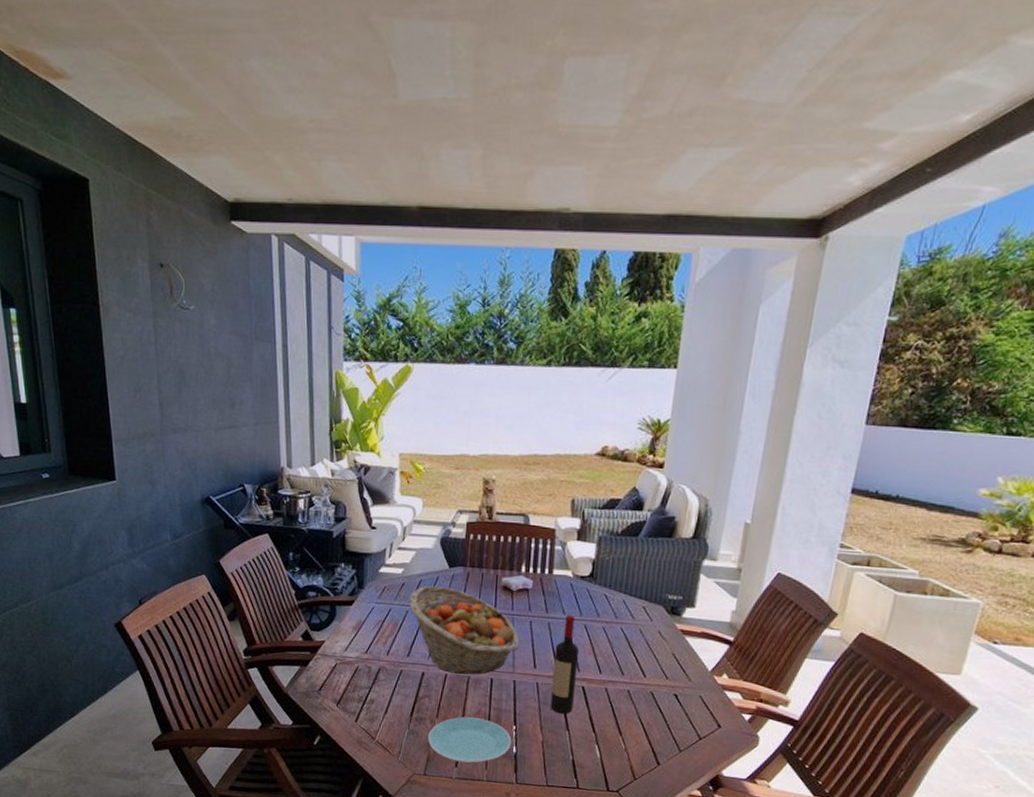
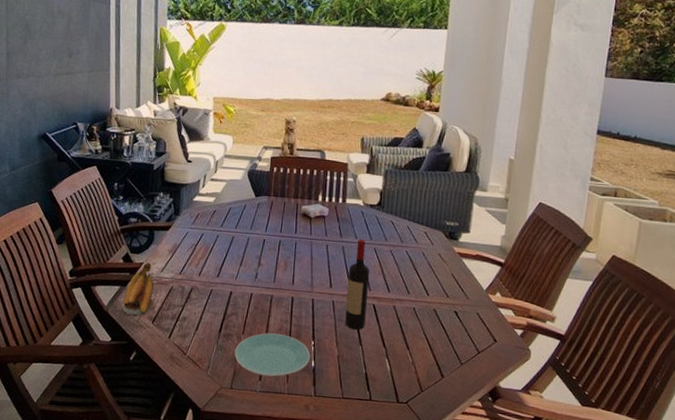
banana: none [303,640,339,698] -> present [122,262,155,316]
fruit basket: present [409,585,520,675] -> none [219,212,317,294]

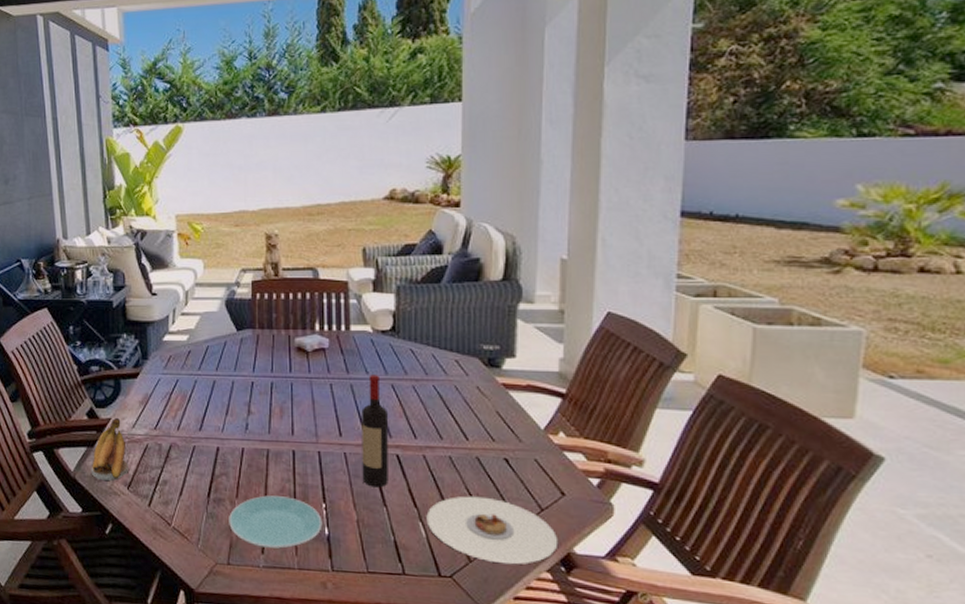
plate: none [391,339,489,395] -> present [426,496,559,565]

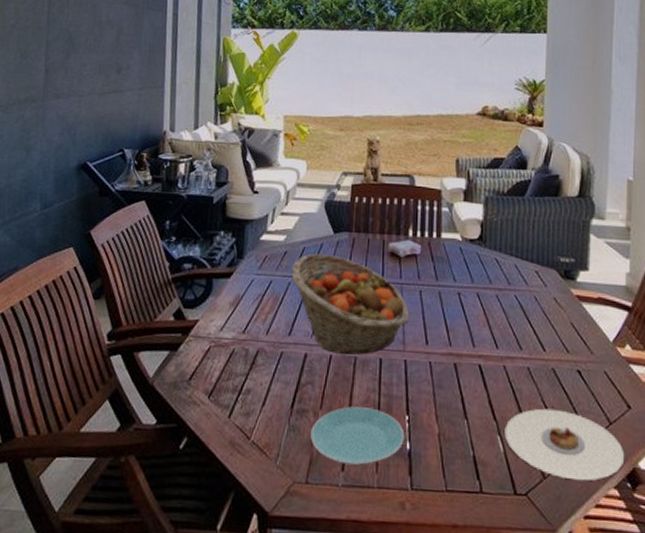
banana: present [91,417,129,482] -> none [171,319,212,390]
fruit basket: none [197,351,321,448] -> present [291,253,410,355]
wine bottle: present [361,375,389,488] -> none [445,282,473,399]

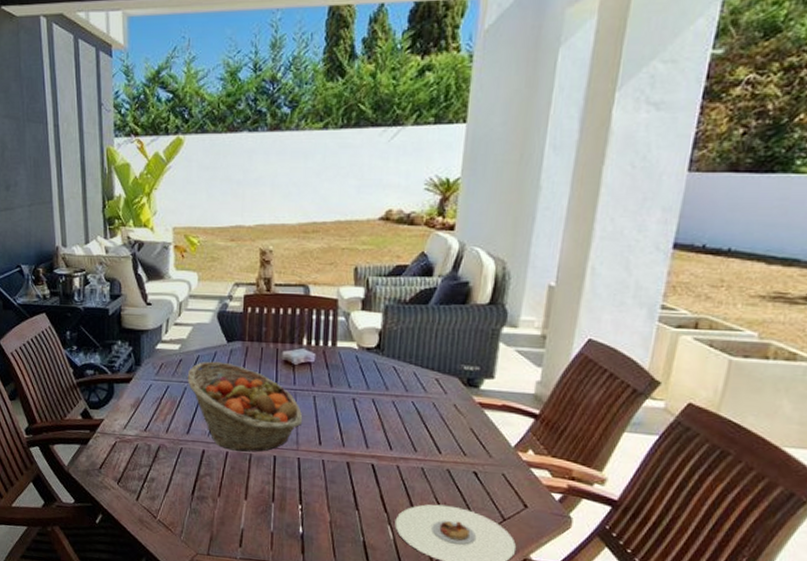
plate: present [310,406,405,465] -> none [210,495,298,544]

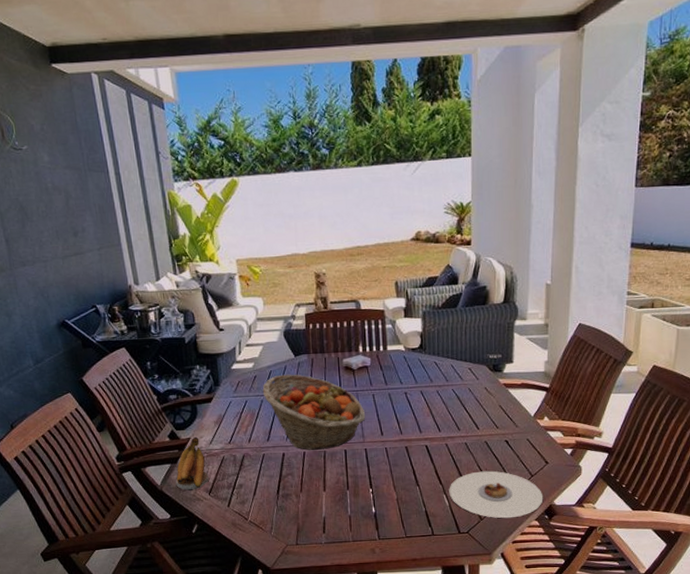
banana: none [83,418,119,477] -> present [175,436,209,491]

